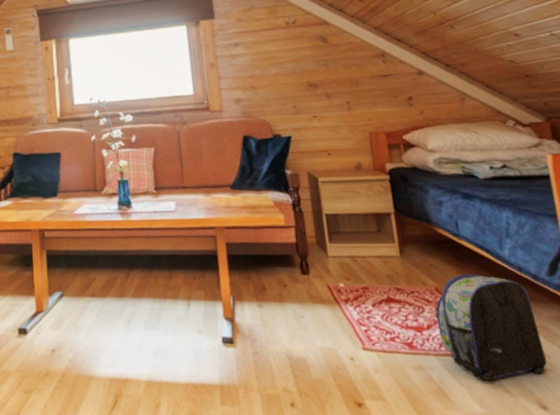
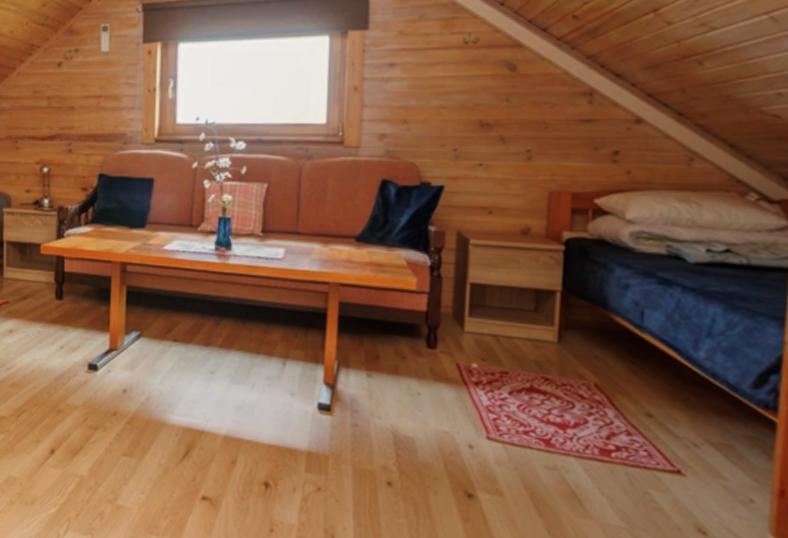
backpack: present [435,273,547,382] -> none [587,372,722,496]

